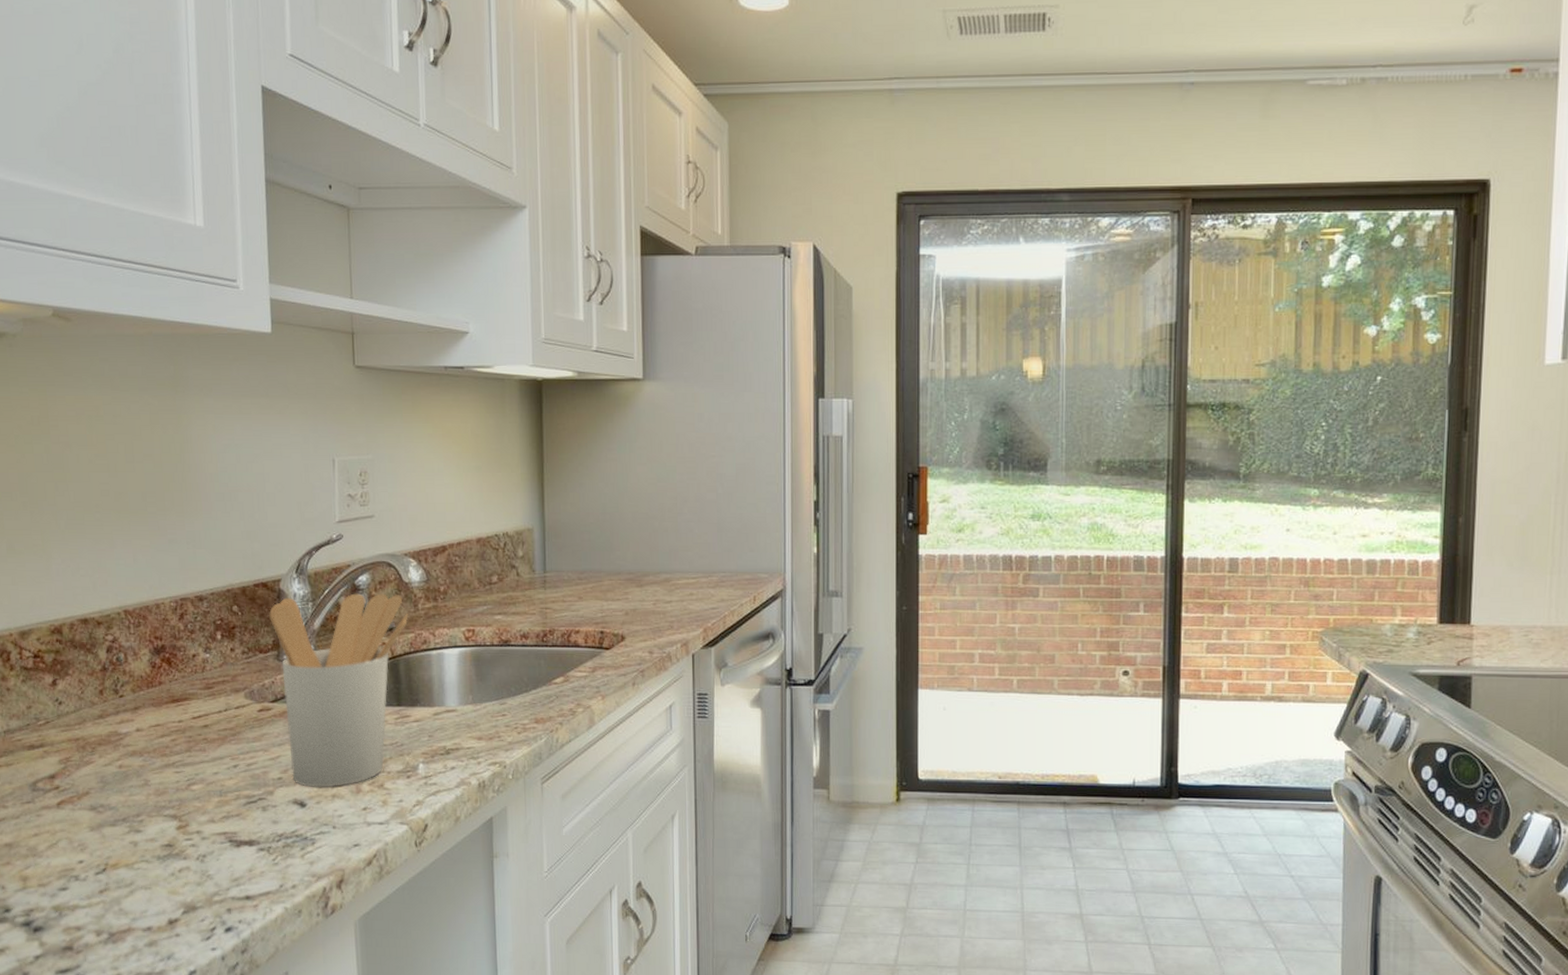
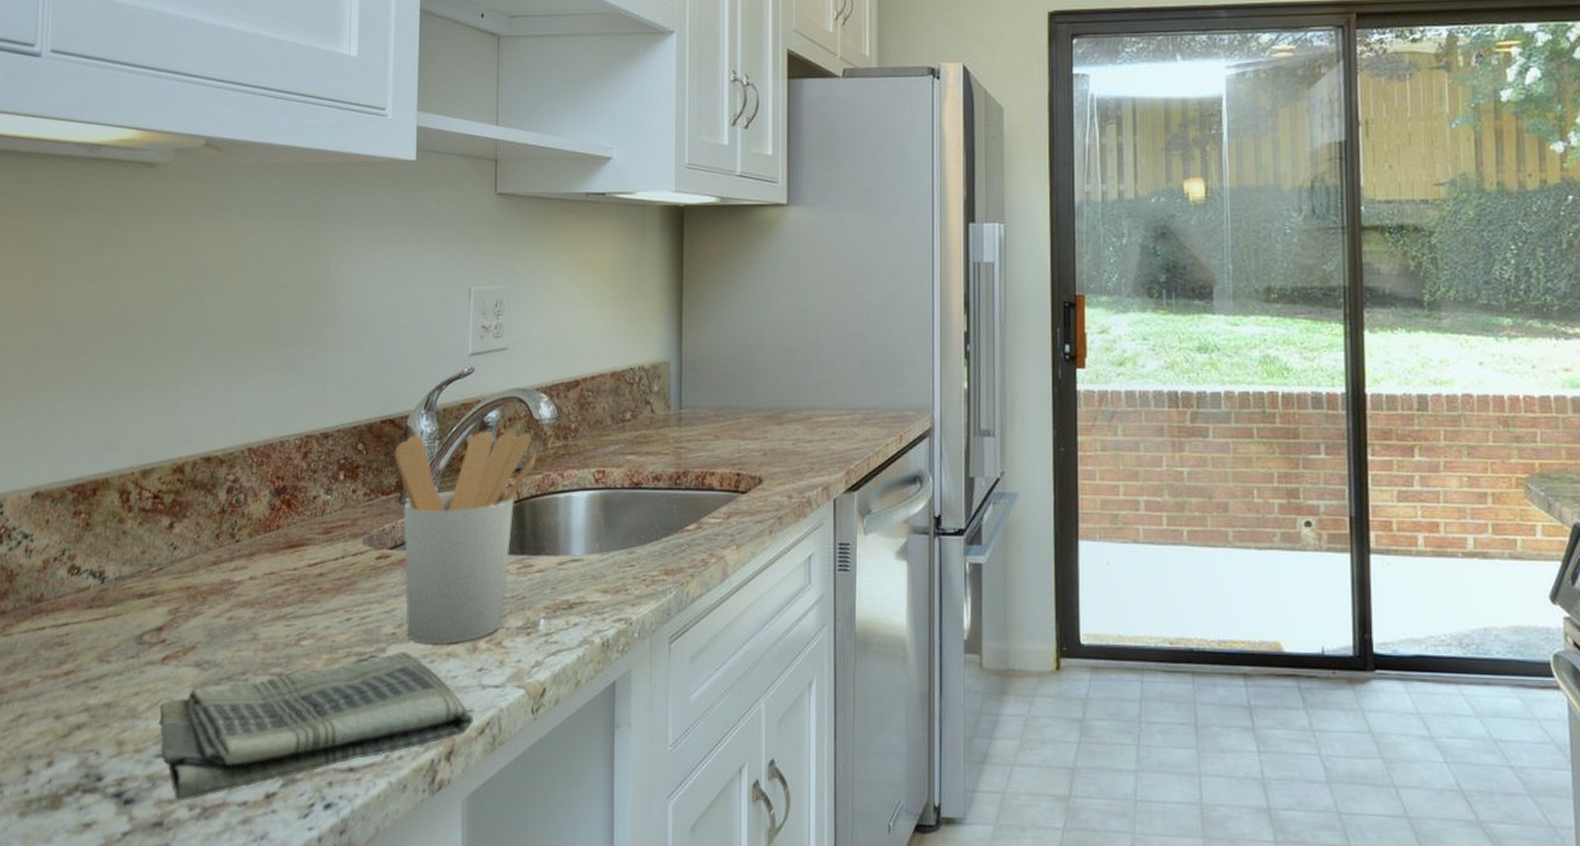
dish towel: none [59,793,362,928] -> present [159,651,474,801]

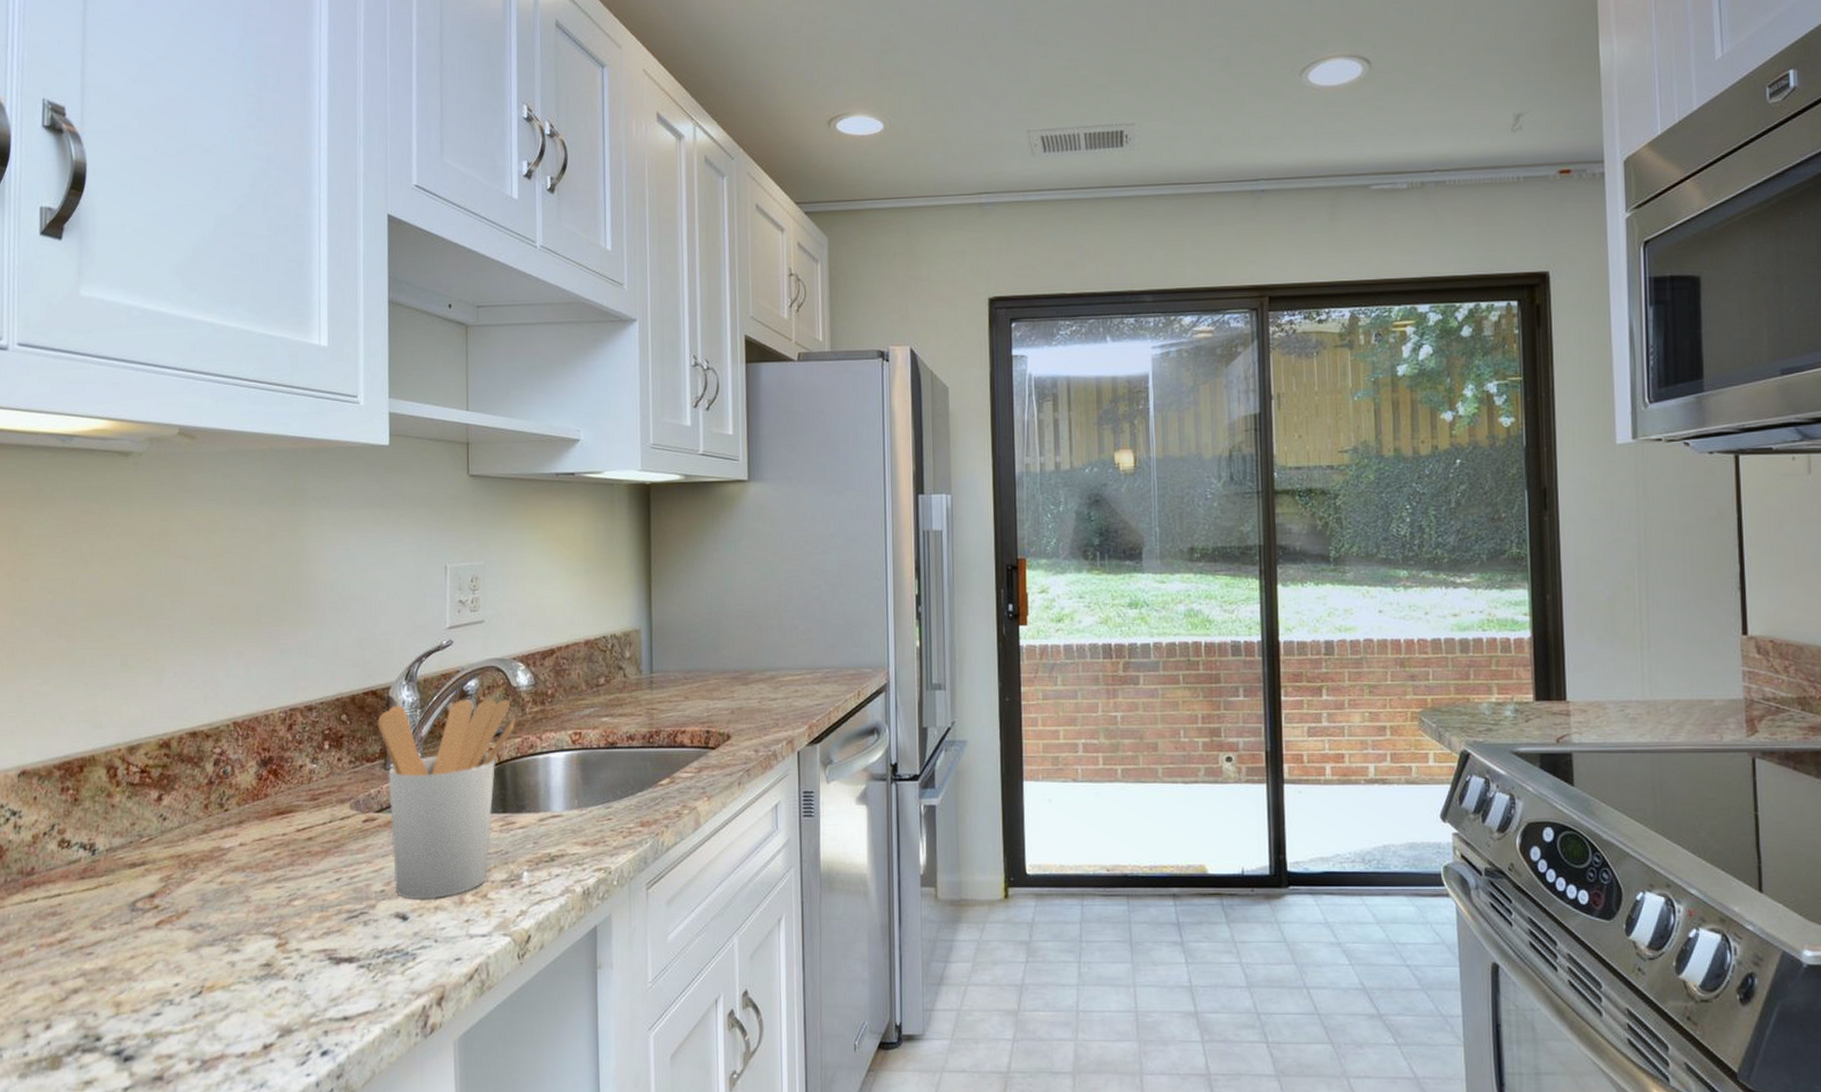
dish towel: present [159,651,474,801] -> none [155,906,463,1056]

